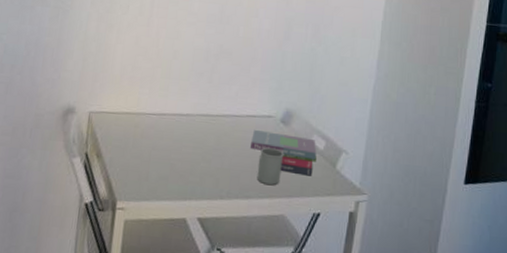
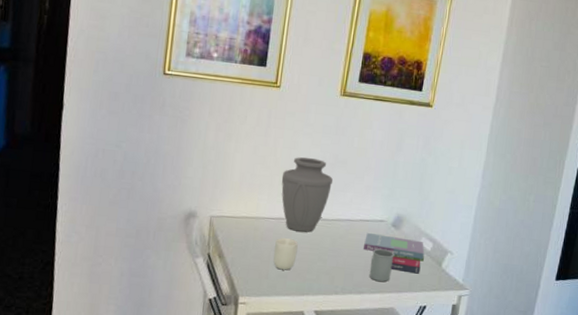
cup: none [154,135,181,172] -> present [273,237,298,270]
vase: none [163,48,217,129] -> present [281,157,333,232]

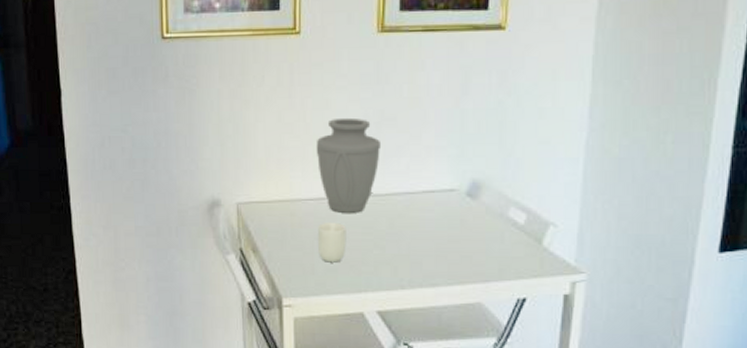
books: present [363,232,425,274] -> none [432,206,516,256]
mug: present [369,248,395,282] -> none [443,226,474,270]

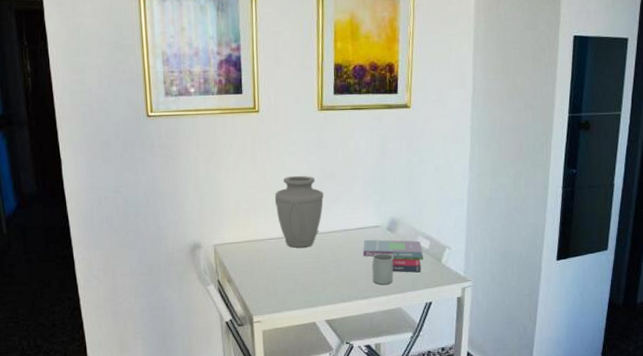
cup: present [317,221,346,263] -> none [278,255,301,286]
books: none [432,206,516,256] -> present [363,239,423,273]
mug: none [443,226,474,270] -> present [372,253,394,285]

